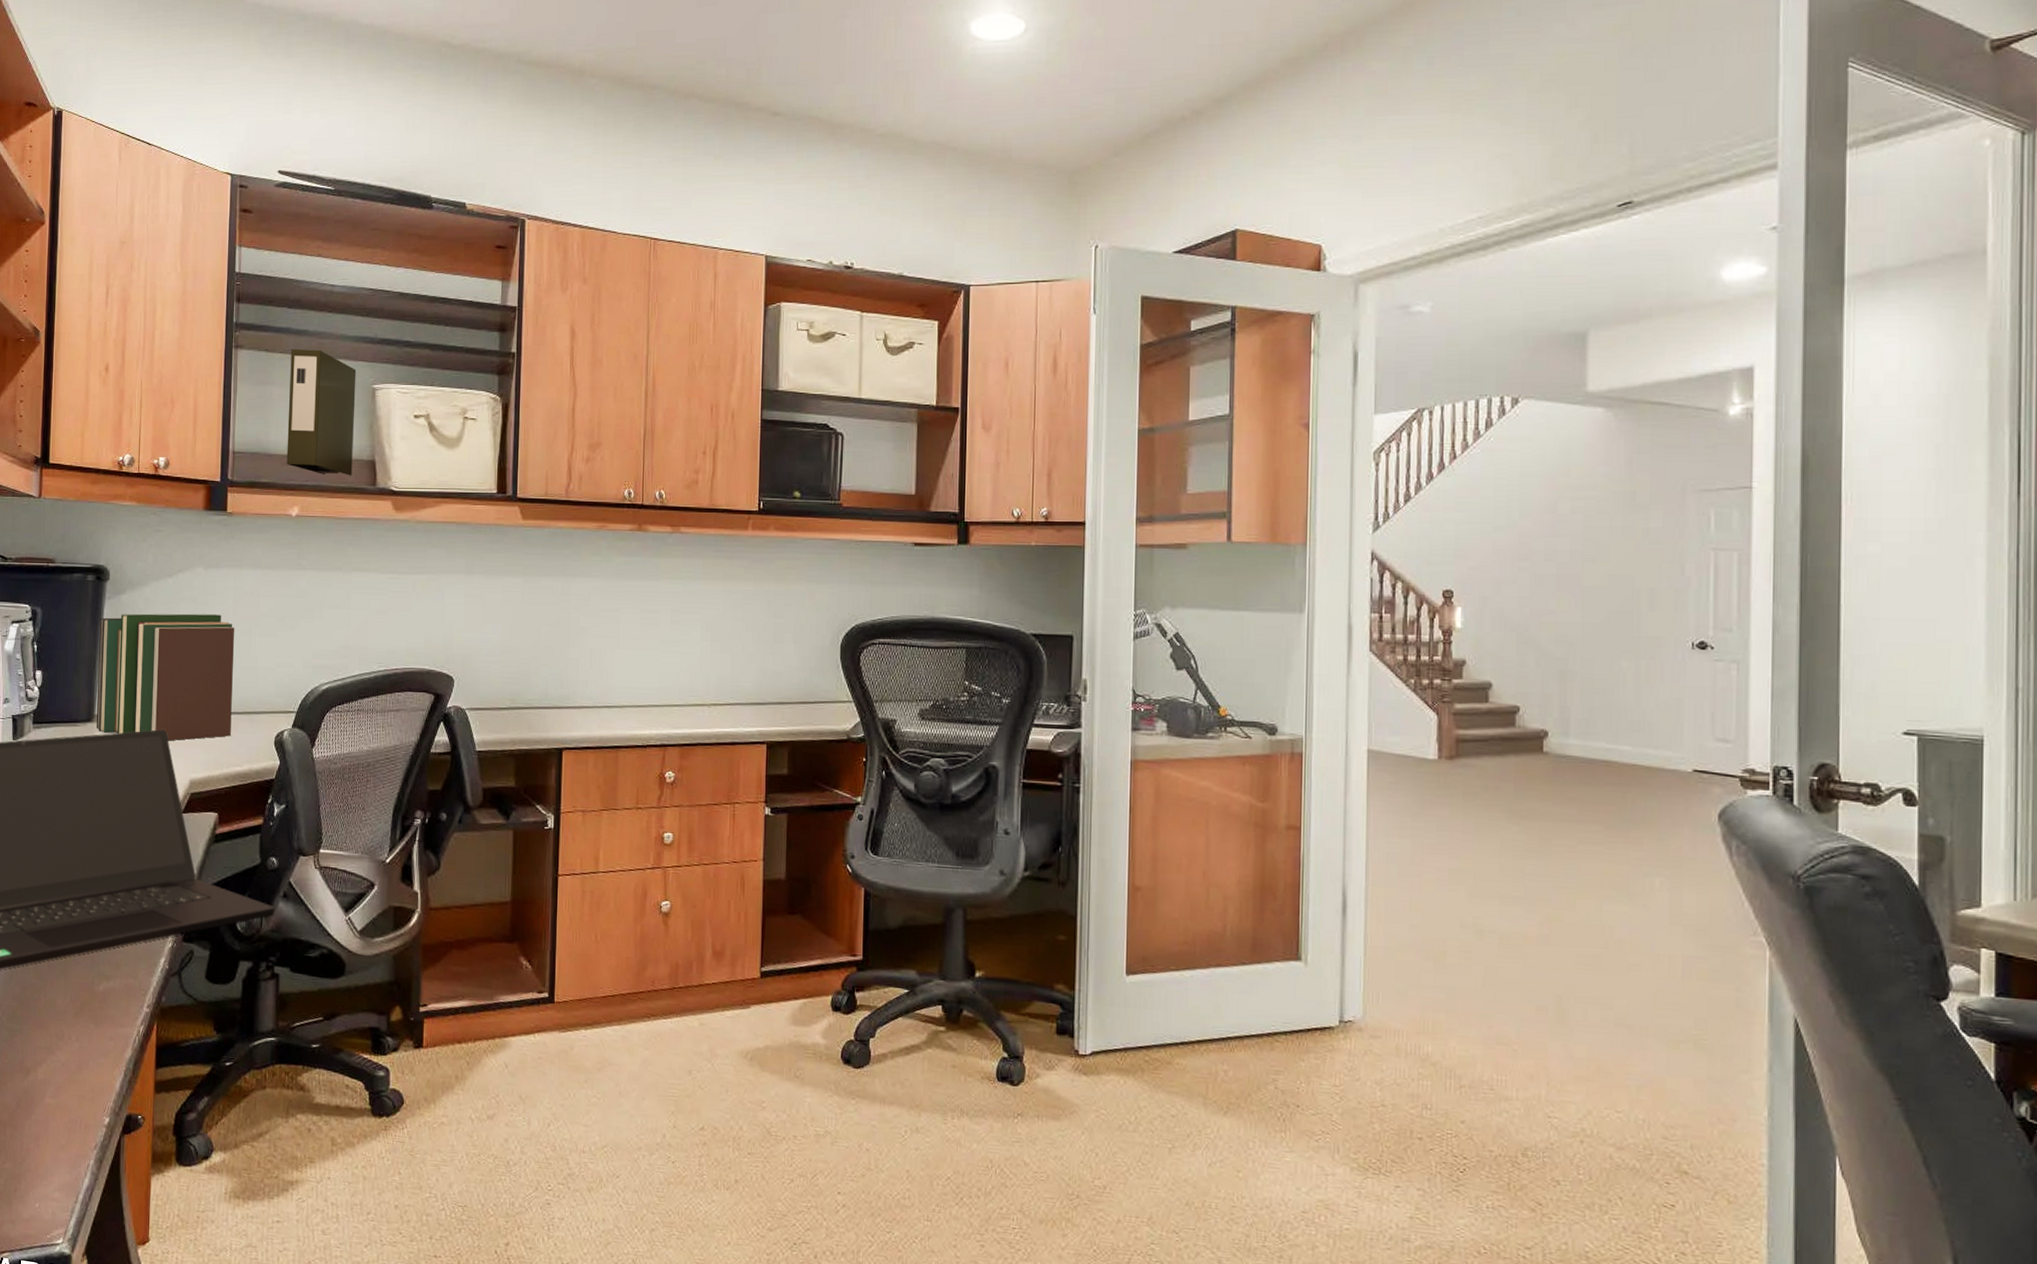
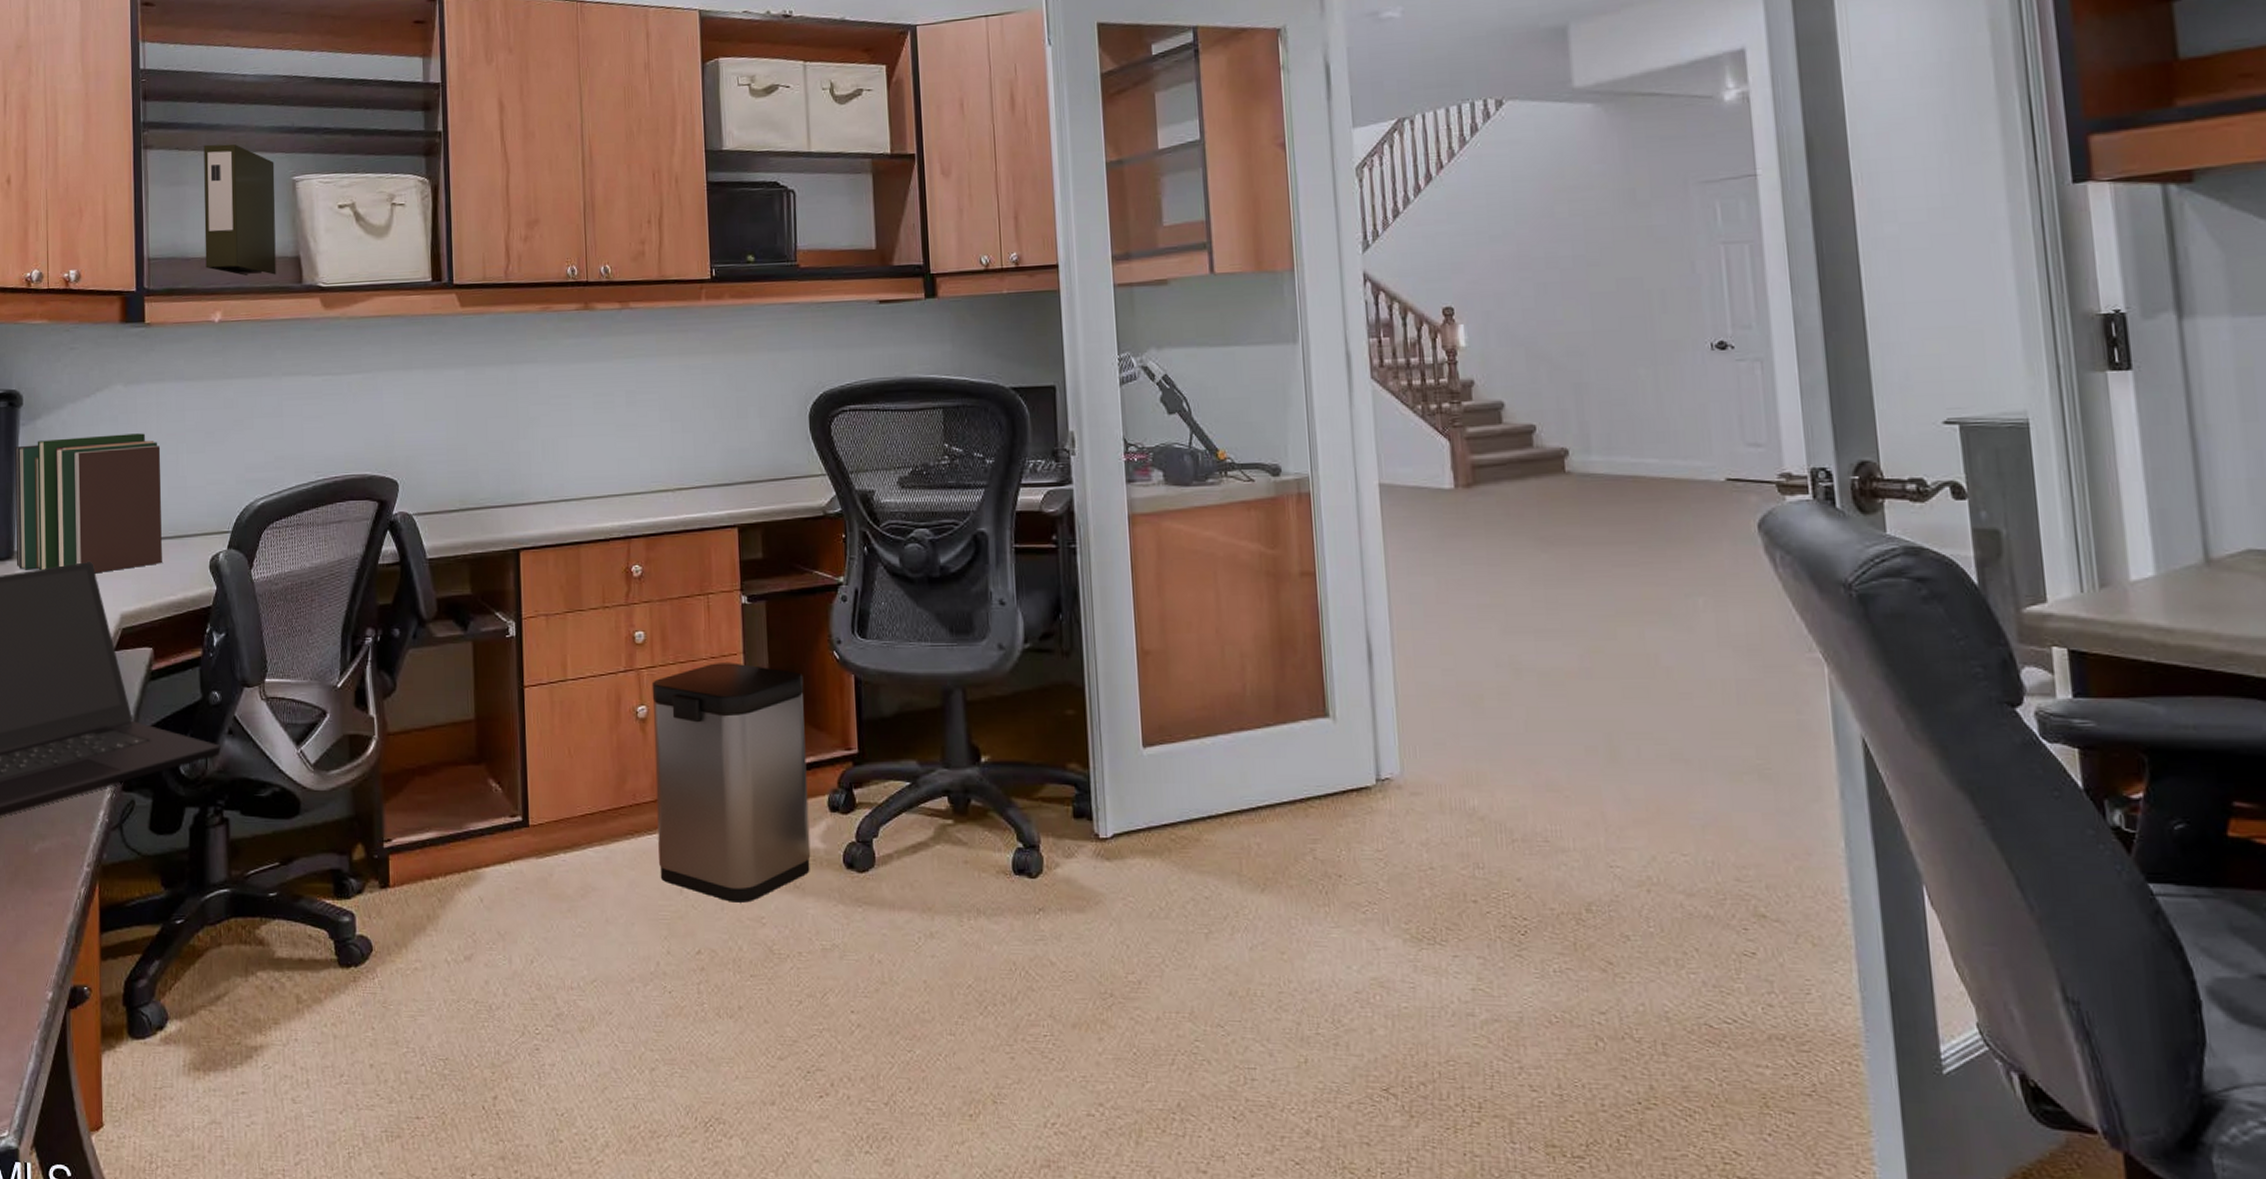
pedal bin: none [671,867,817,1087] -> present [651,663,811,903]

